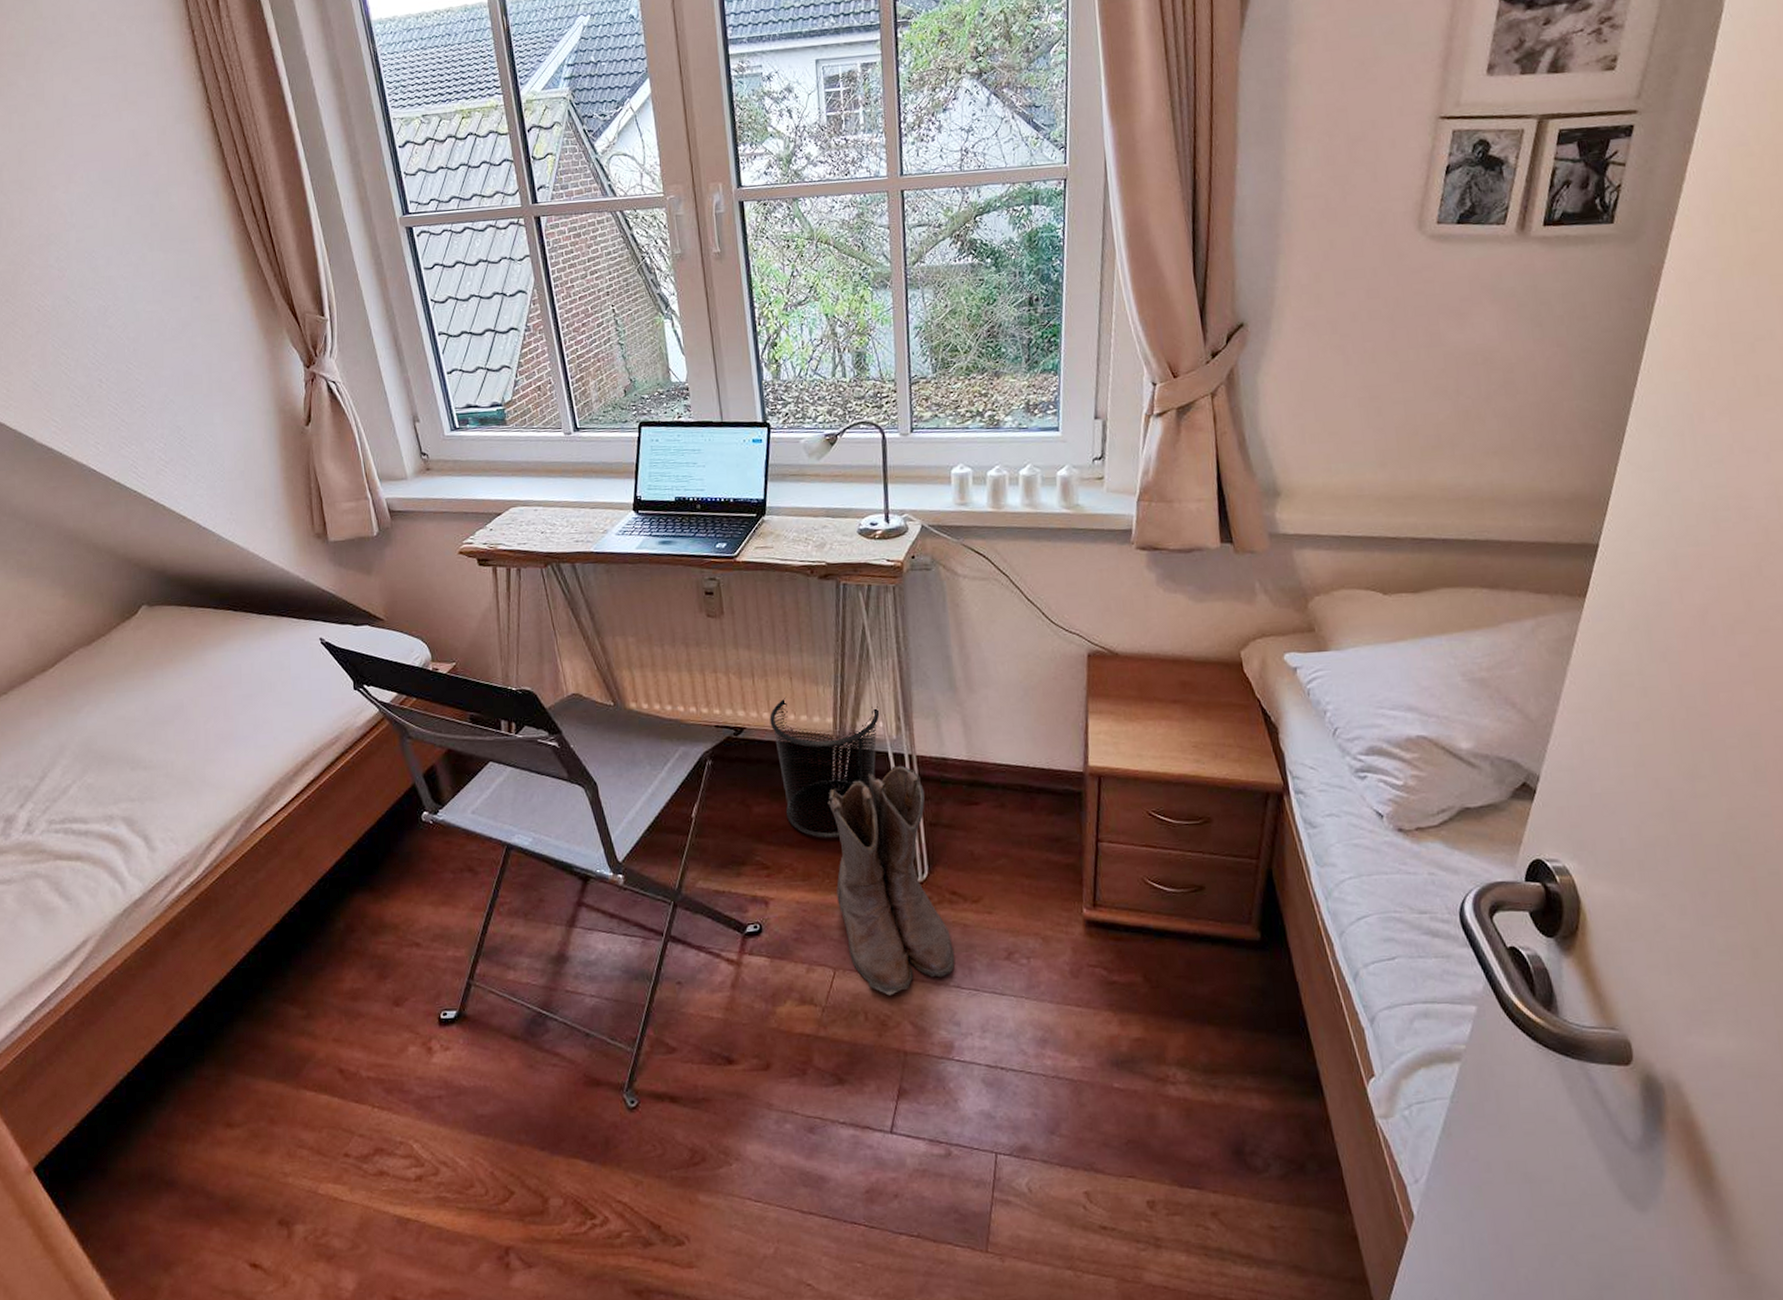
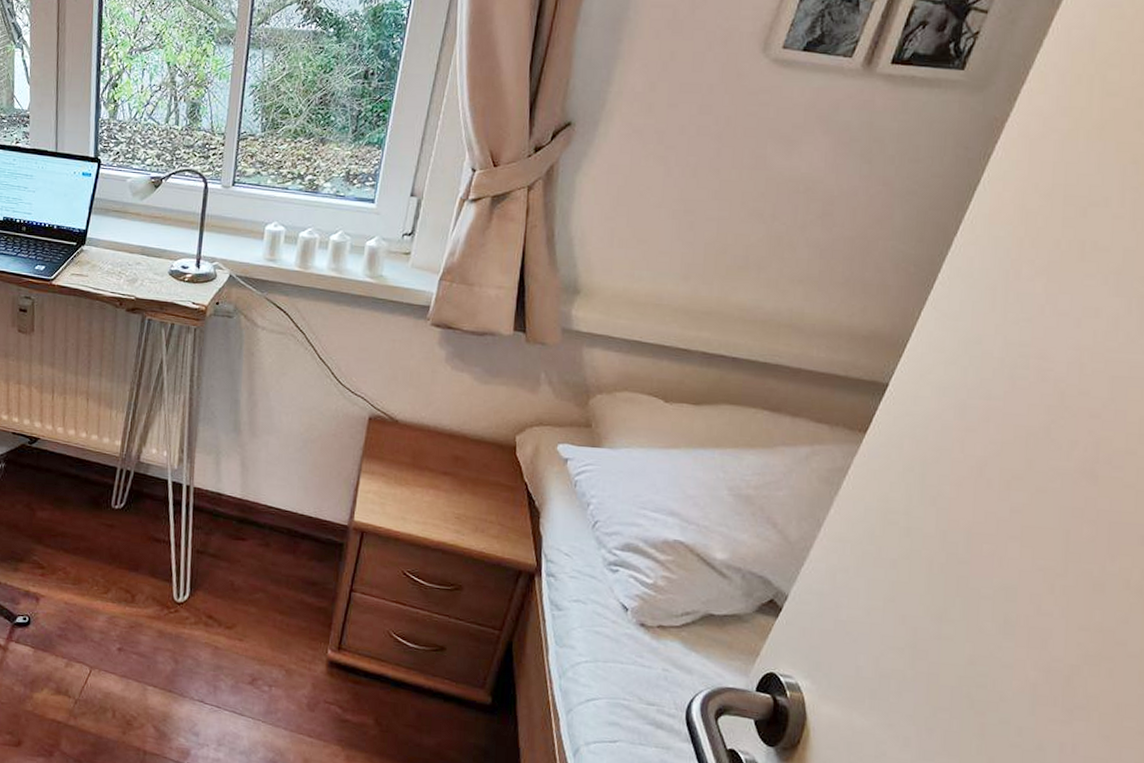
waste bin: present [769,696,880,838] -> none [63,415,166,550]
boots: present [828,766,954,996] -> none [102,494,202,699]

